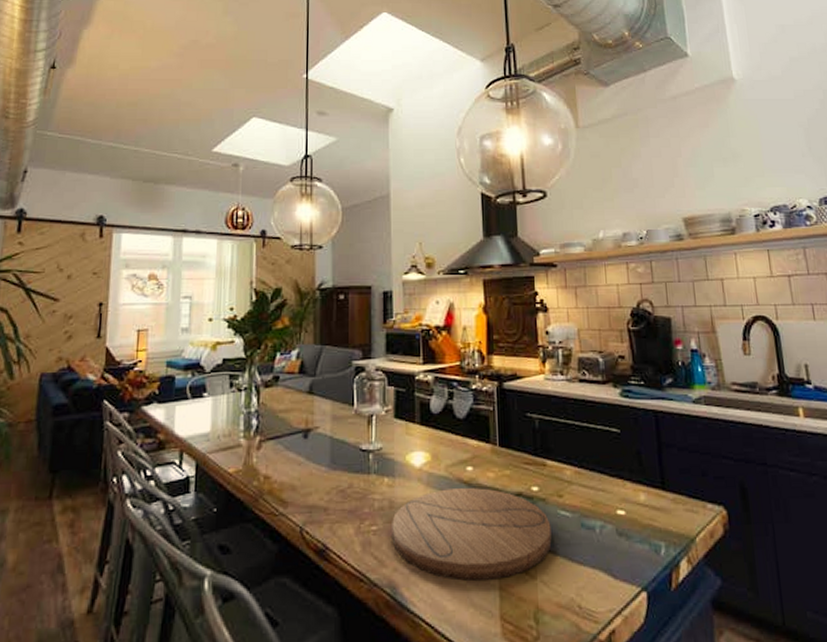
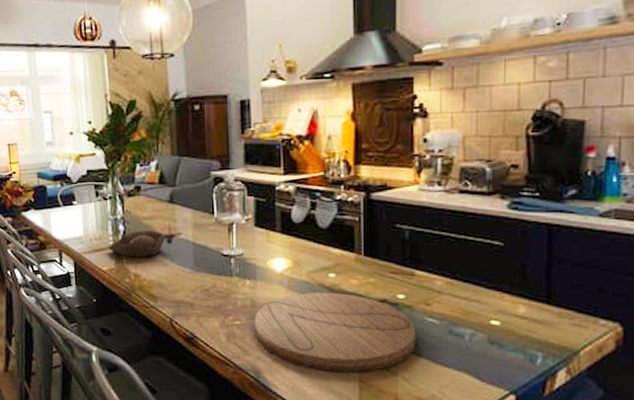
bowl: none [238,424,302,456] -> present [109,230,166,257]

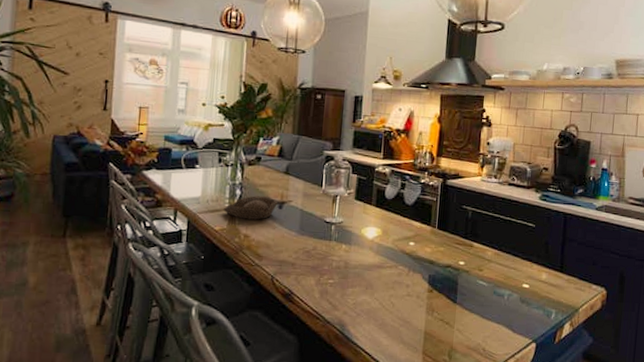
cutting board: present [254,293,416,373] -> none [344,257,470,326]

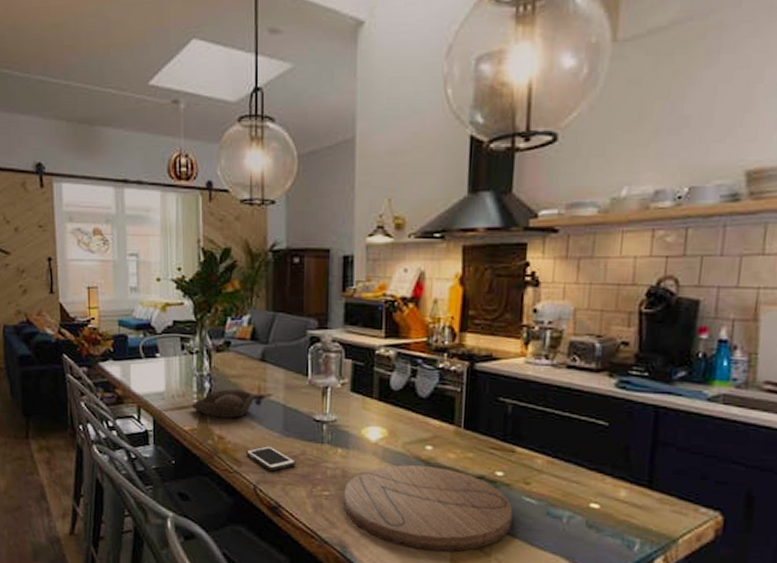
cell phone: none [267,243,308,263] -> present [246,446,296,471]
cutting board: none [344,257,470,326] -> present [344,464,513,552]

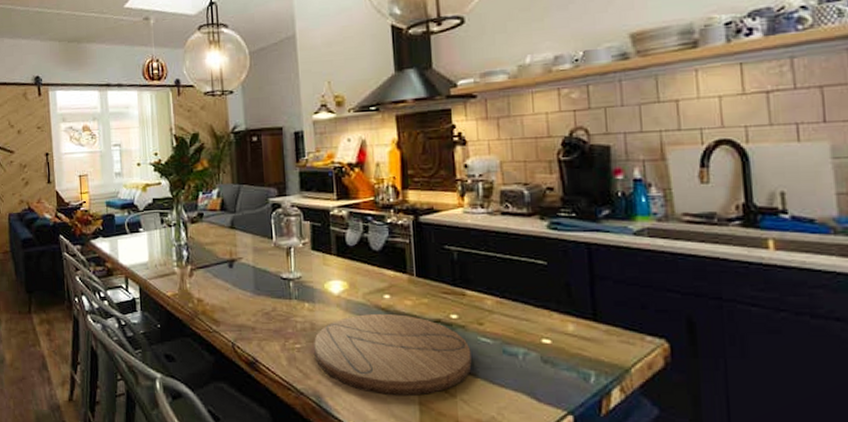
bowl: present [192,389,254,418] -> none [173,255,227,282]
cell phone: present [246,446,296,471] -> none [223,305,268,328]

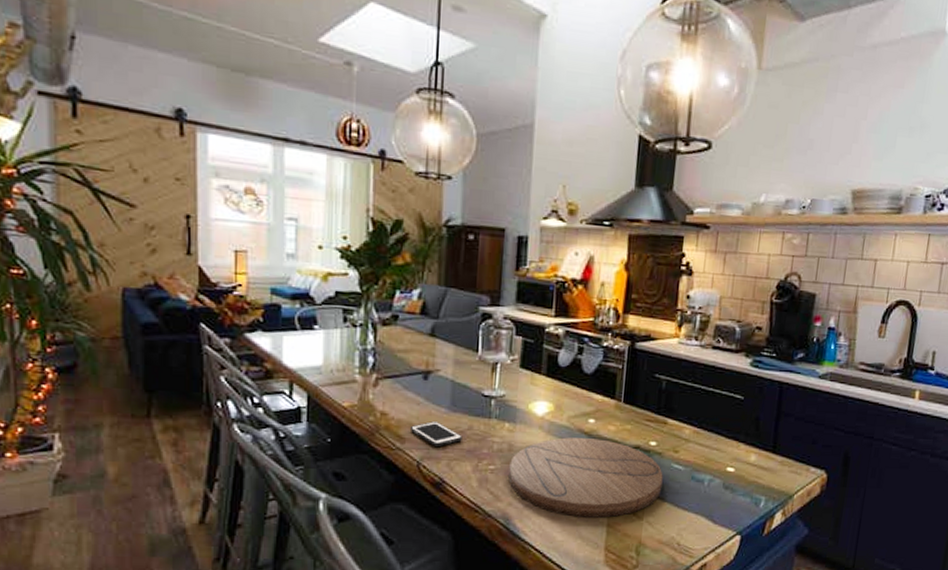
cell phone: none [223,305,268,328] -> present [411,421,462,446]

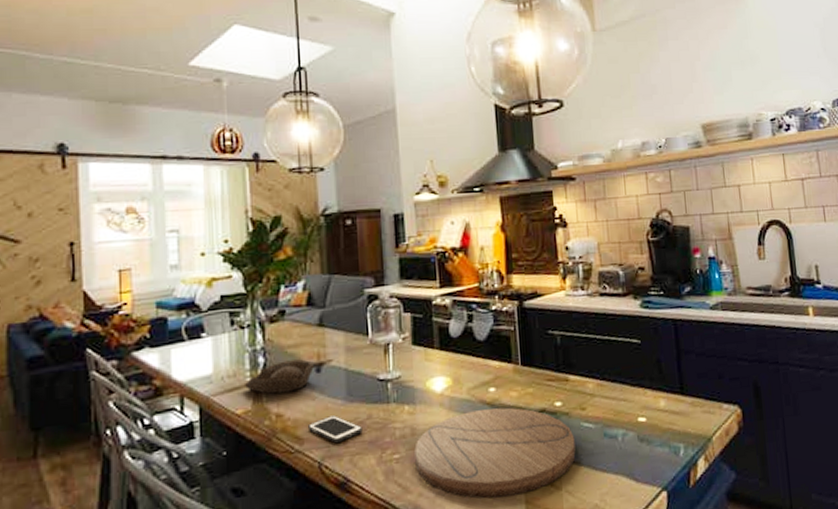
bowl: none [353,364,422,394] -> present [245,359,314,394]

